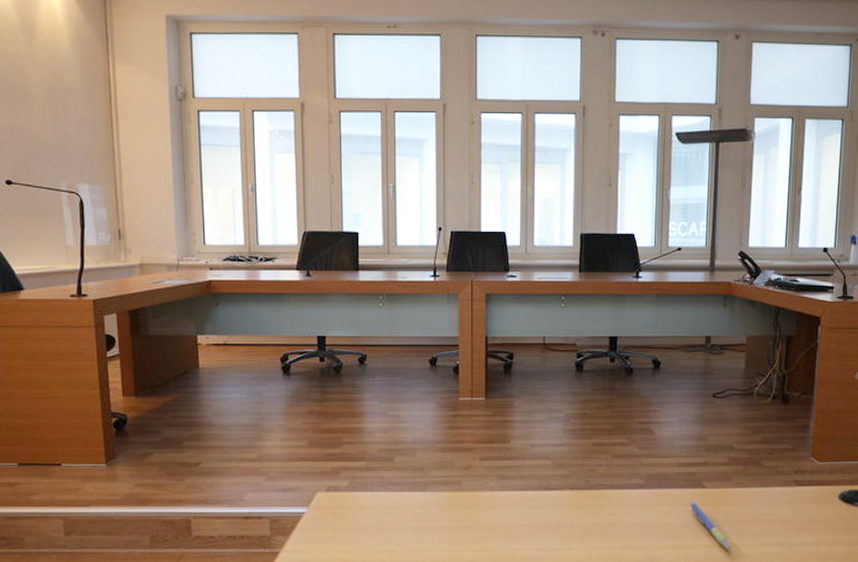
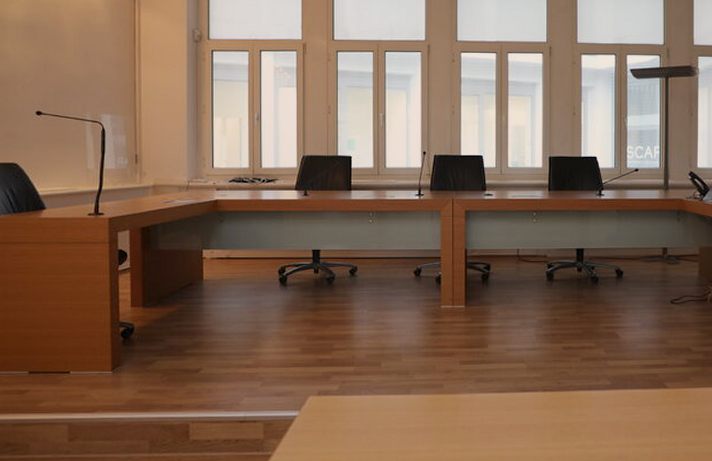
pen: present [689,501,731,550] -> none [653,400,693,448]

